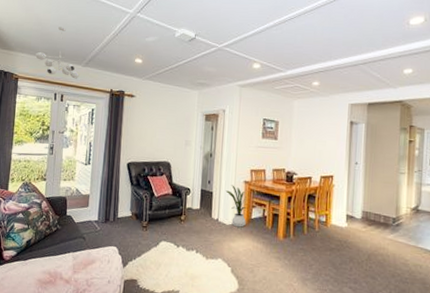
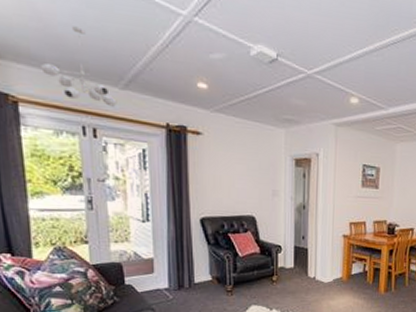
house plant: present [225,185,249,227] -> none [322,240,348,284]

